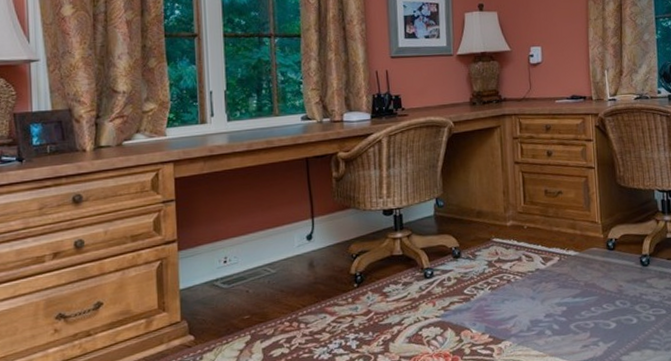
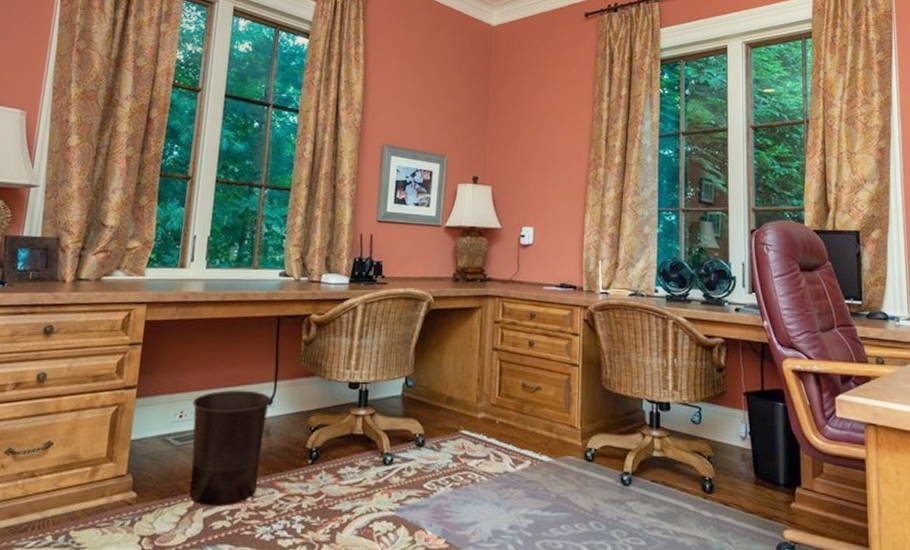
waste bin: none [235,229,311,338] -> present [189,389,271,506]

